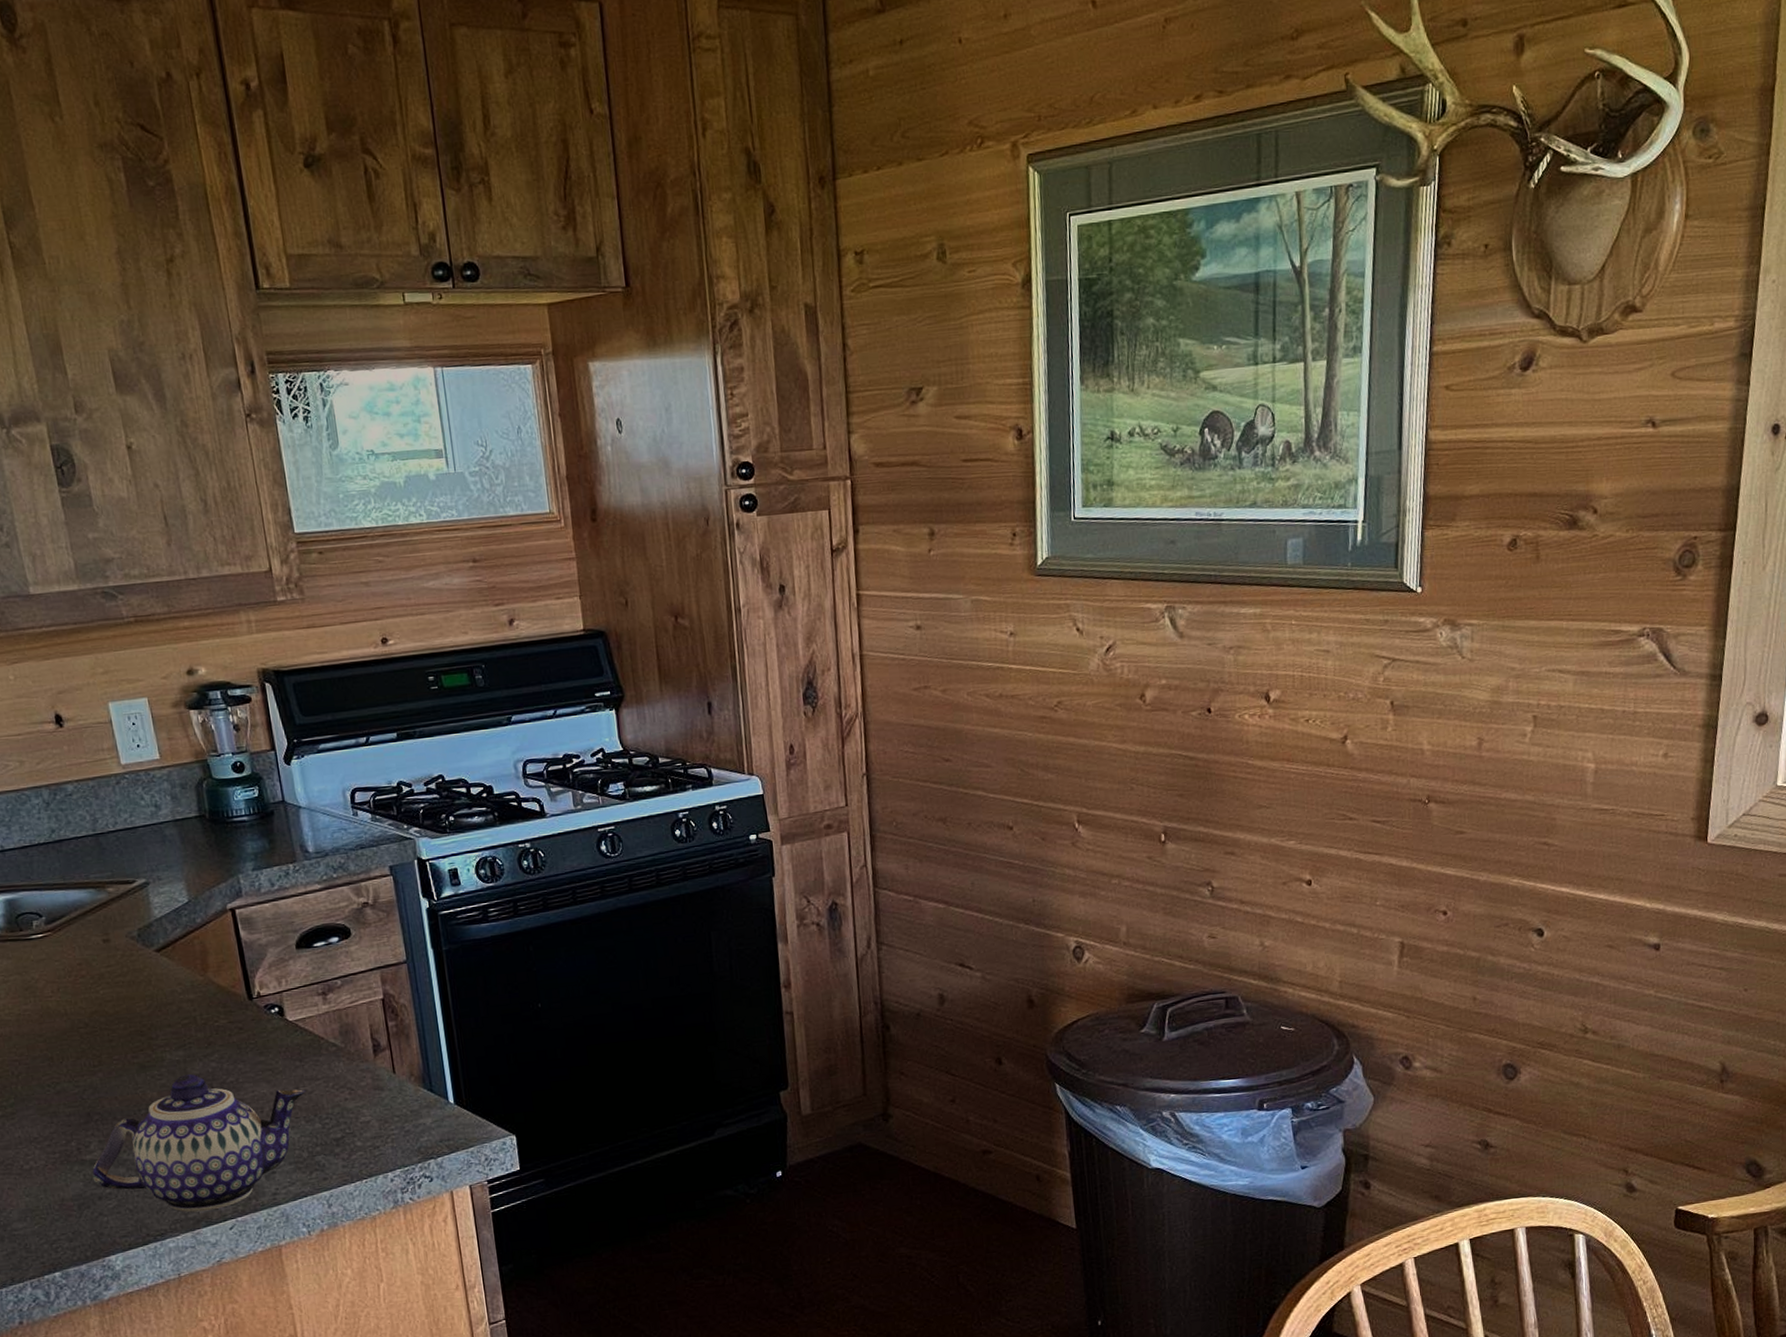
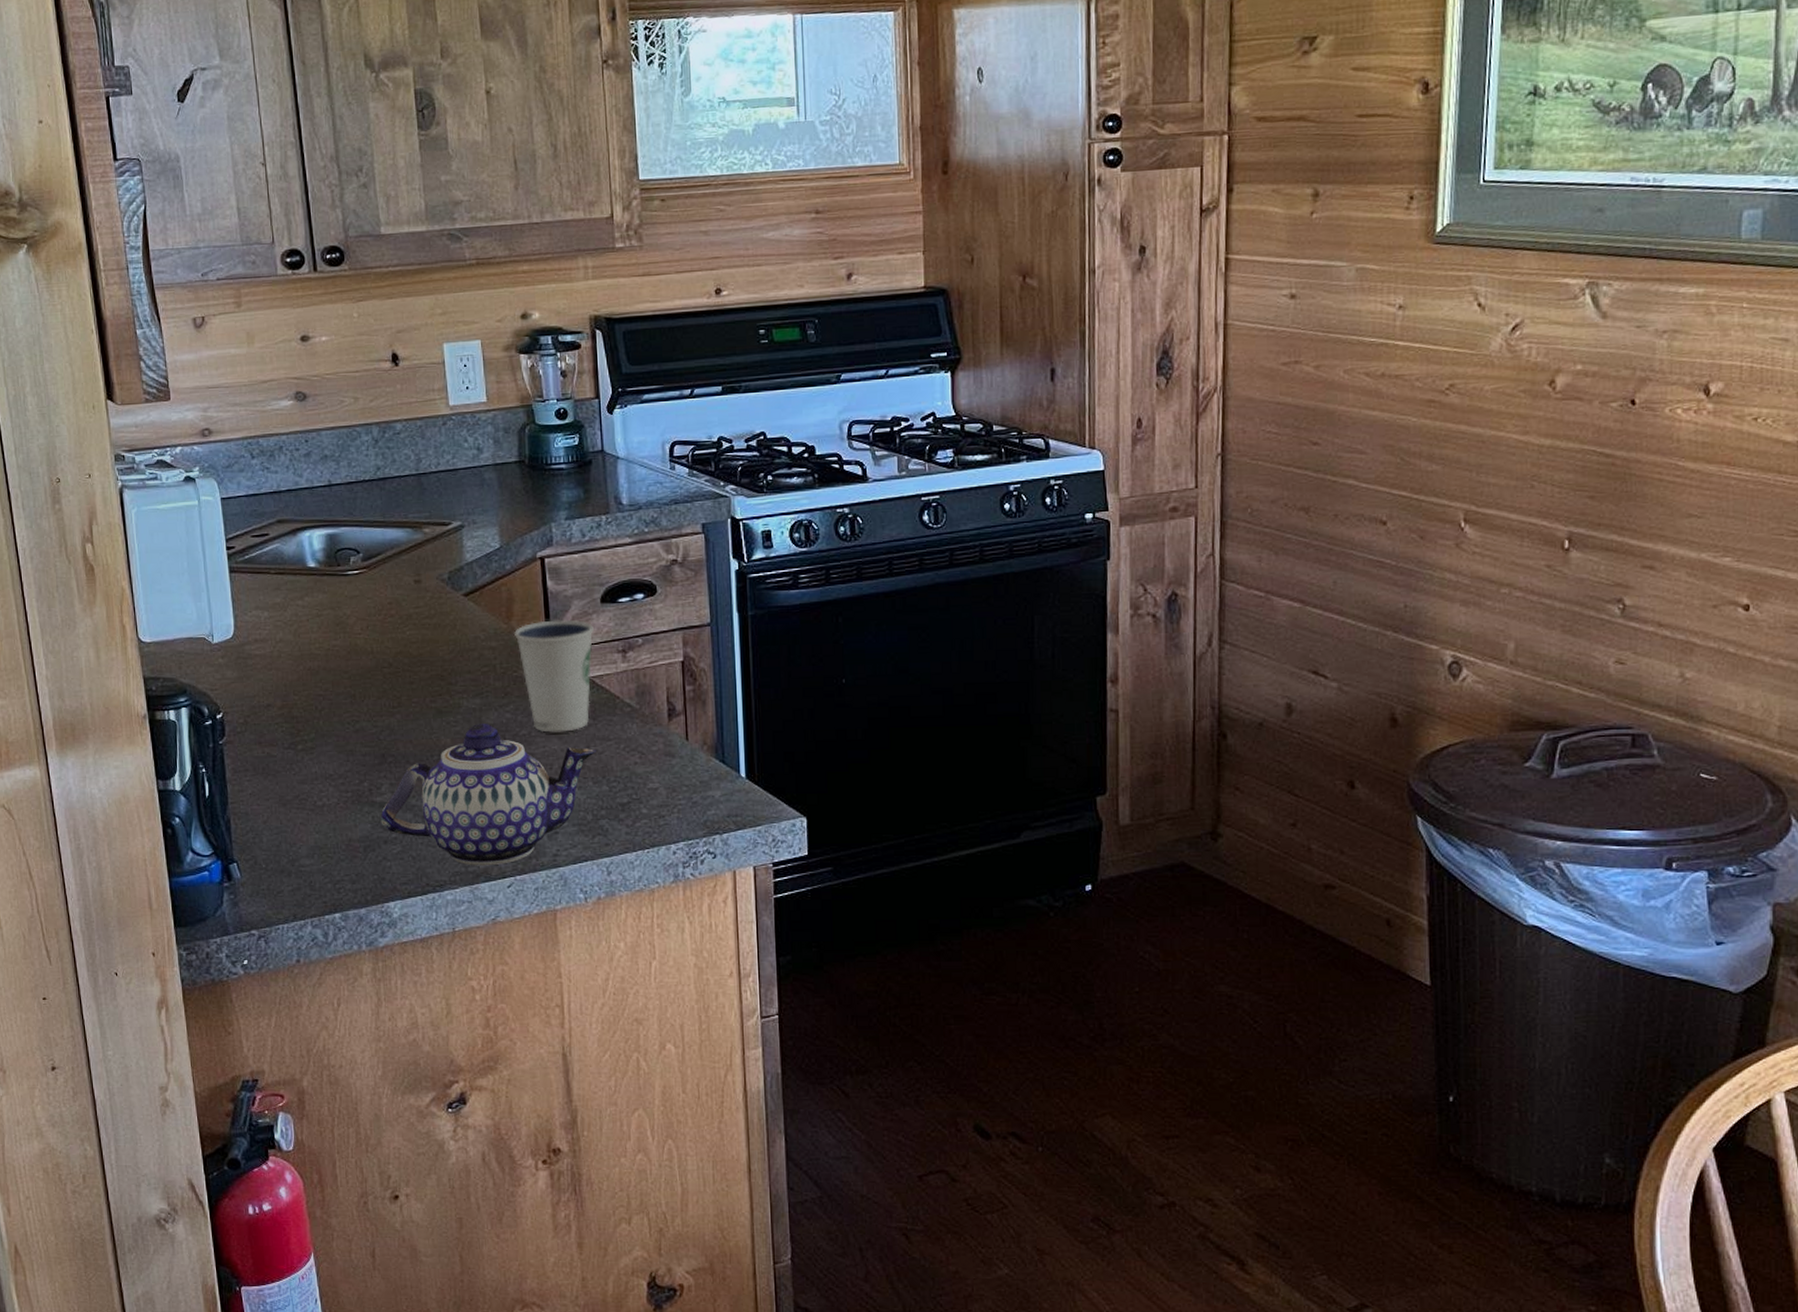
dixie cup: none [211,967,296,1078] -> present [513,619,594,733]

